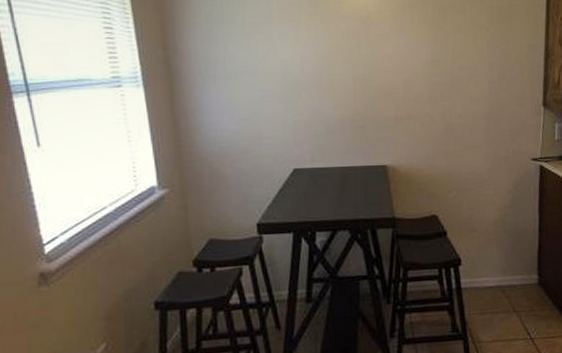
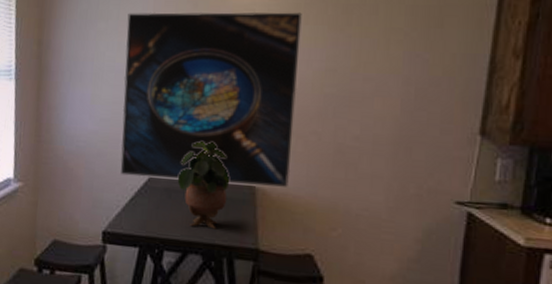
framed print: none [253,12,413,170] -> present [120,12,302,187]
potted plant: none [320,131,365,207] -> present [177,141,229,229]

